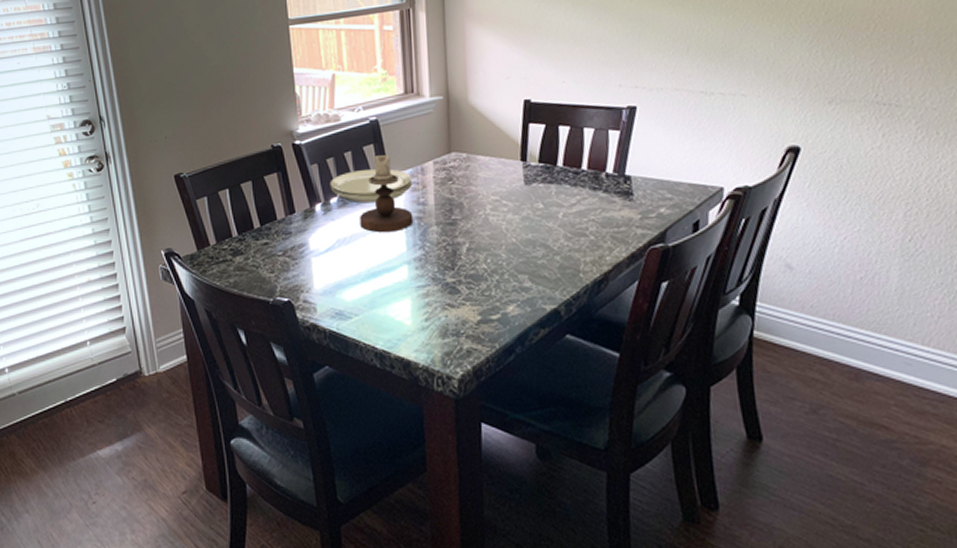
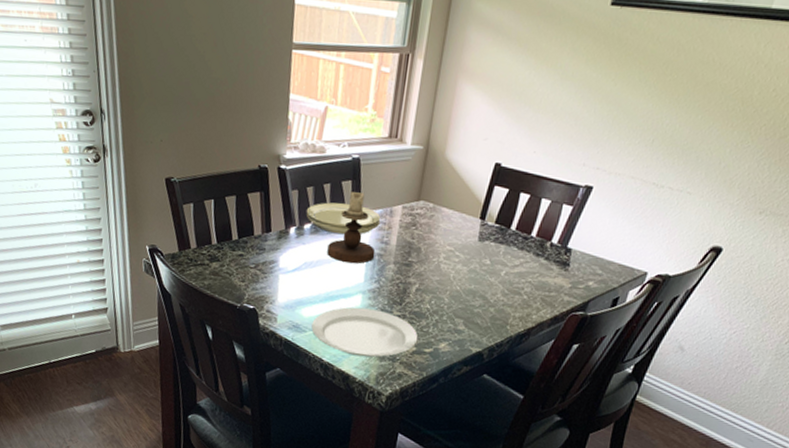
plate: none [357,279,481,337] -> present [311,307,419,358]

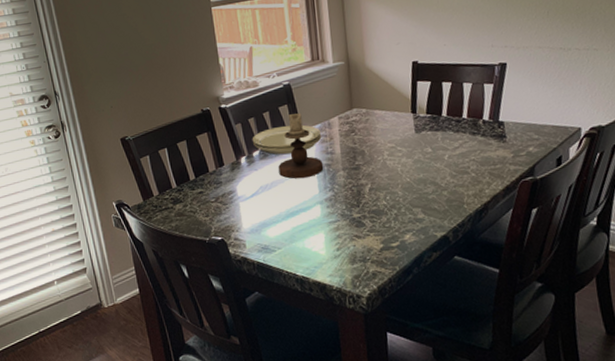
plate: present [311,307,419,358] -> none [279,216,383,264]

